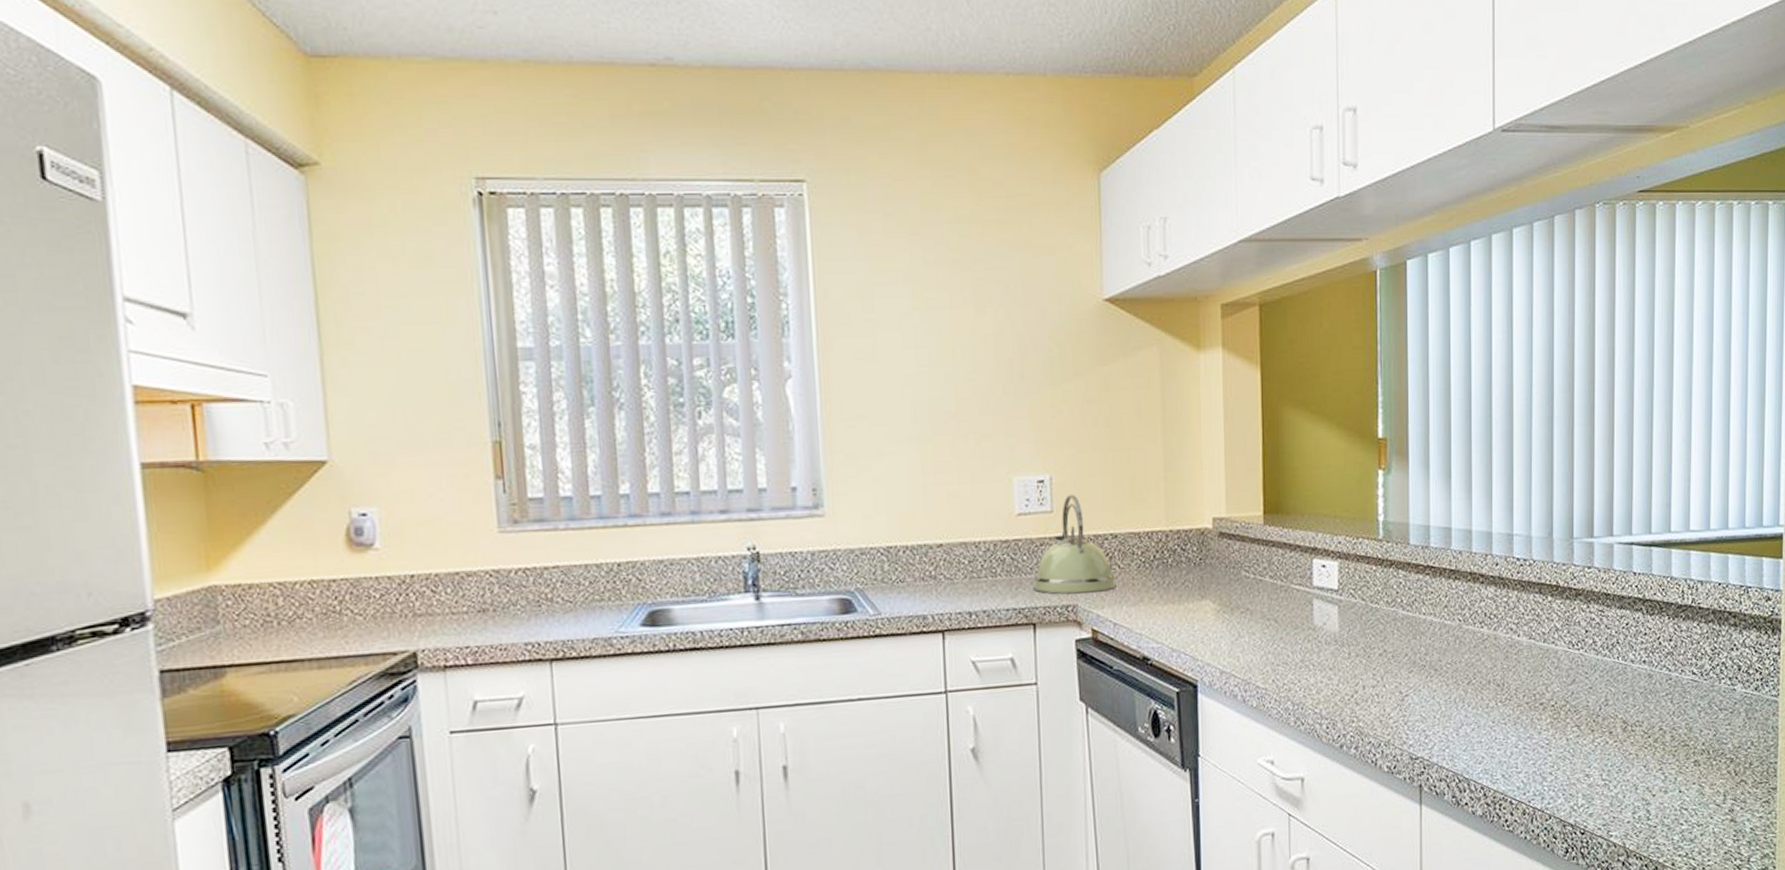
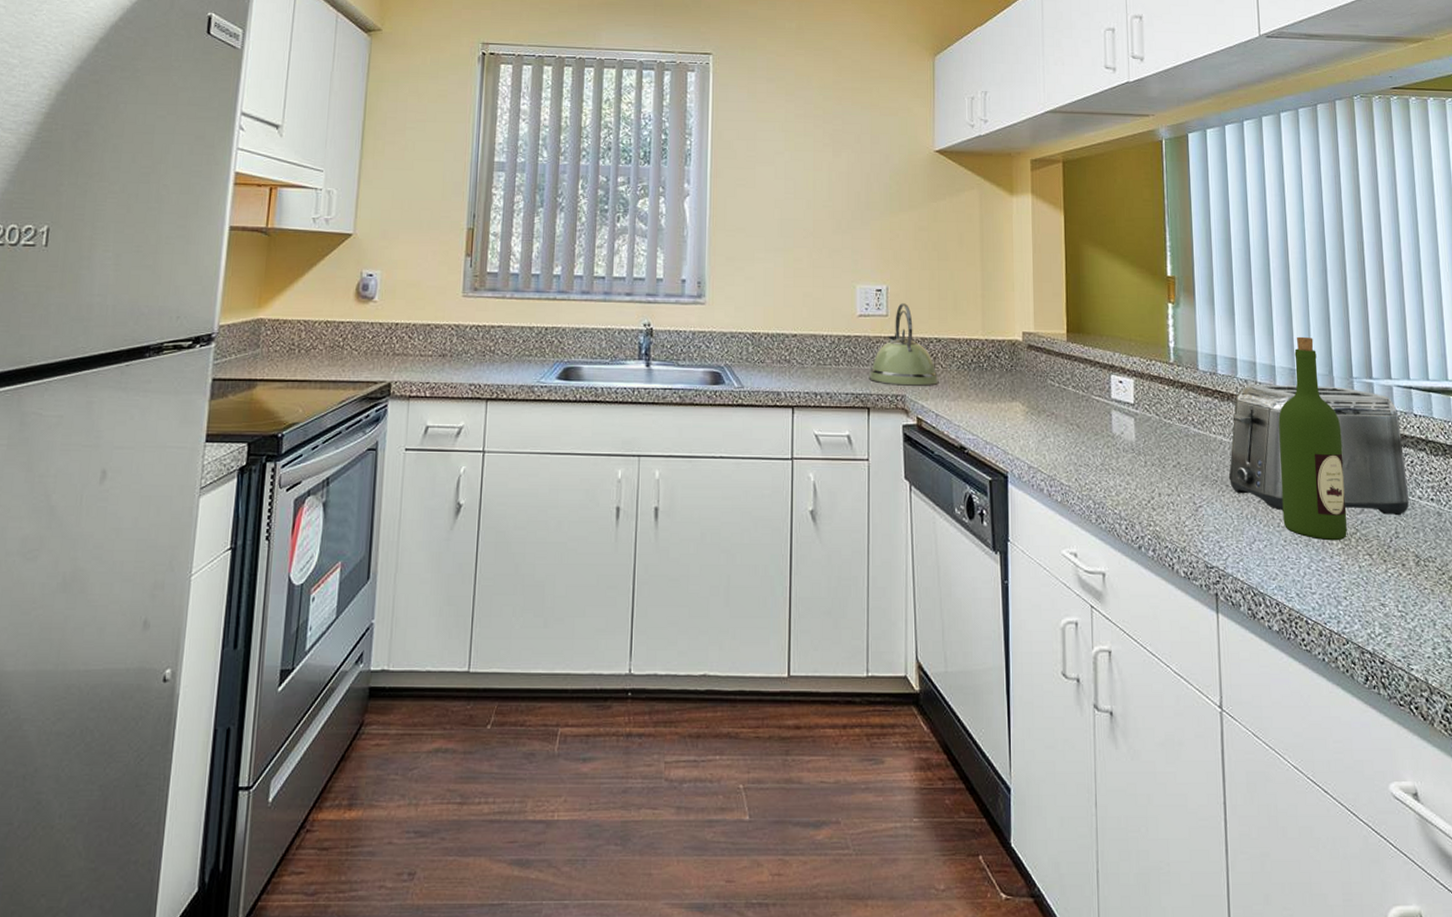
toaster: none [1437,549,1622,691] -> present [1228,385,1410,516]
wine bottle: none [1492,496,1558,717] -> present [1278,336,1347,541]

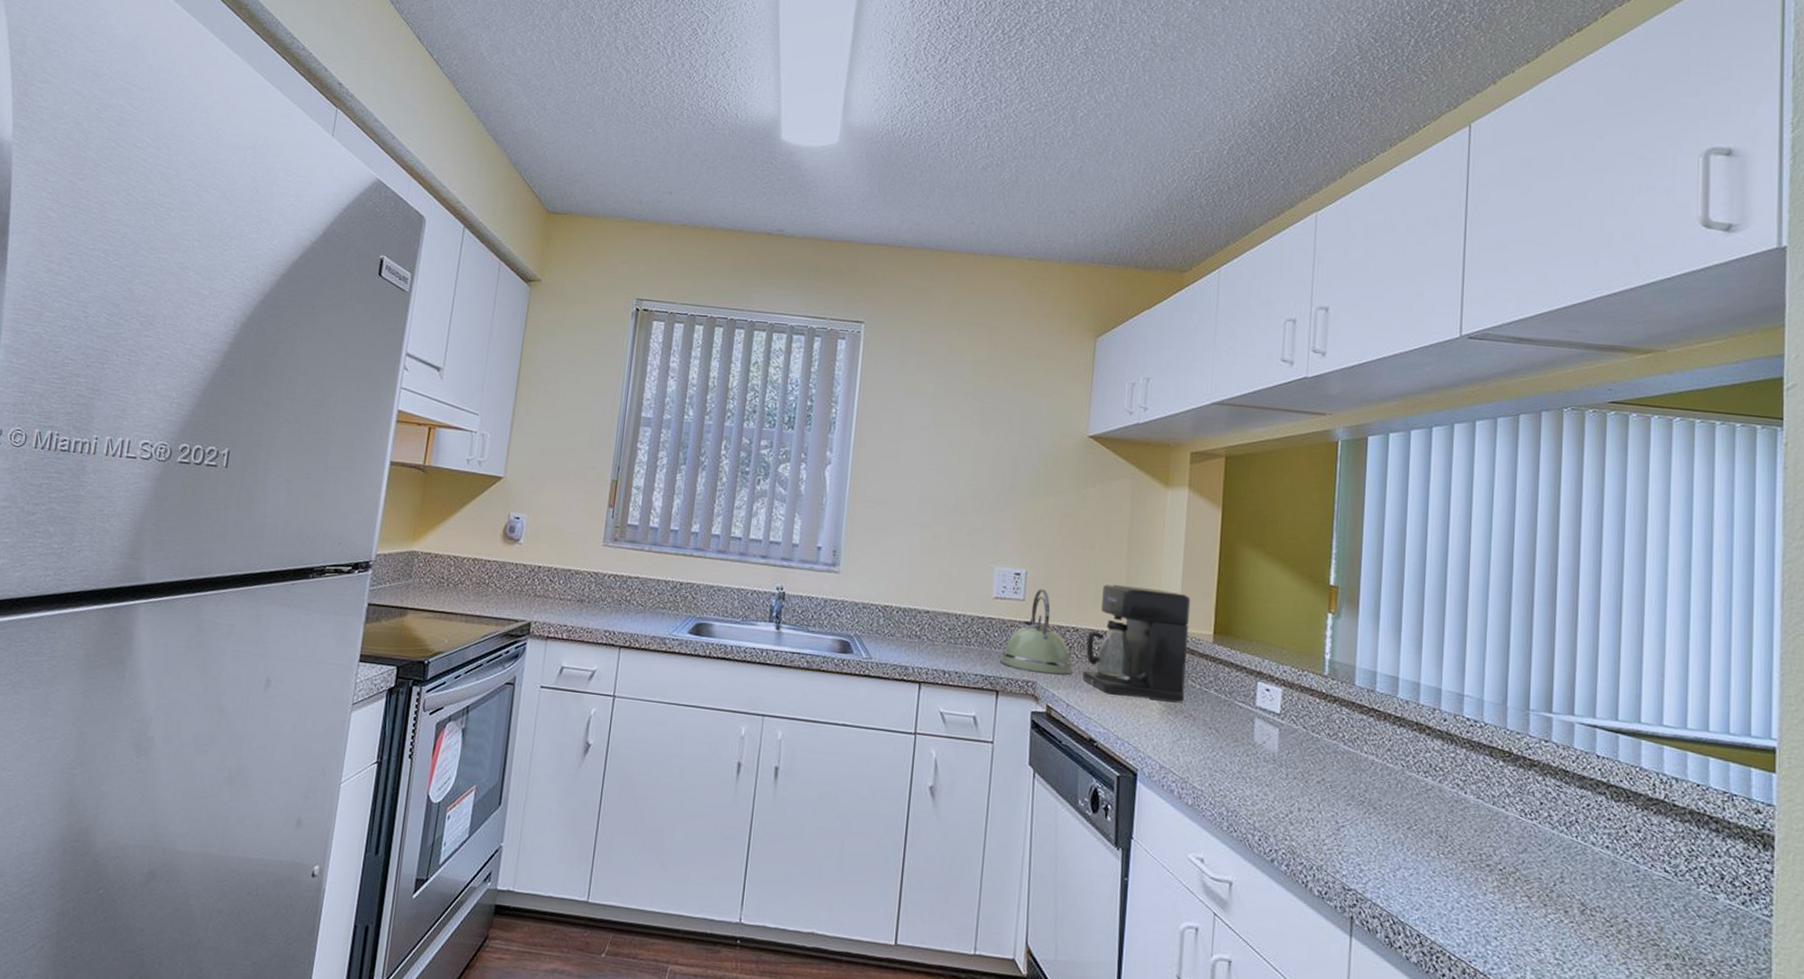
coffee maker: none [949,292,1046,402] -> present [1083,584,1191,702]
toaster: present [1228,385,1410,516] -> none [1377,706,1581,860]
wine bottle: present [1278,336,1347,541] -> none [1434,660,1510,879]

